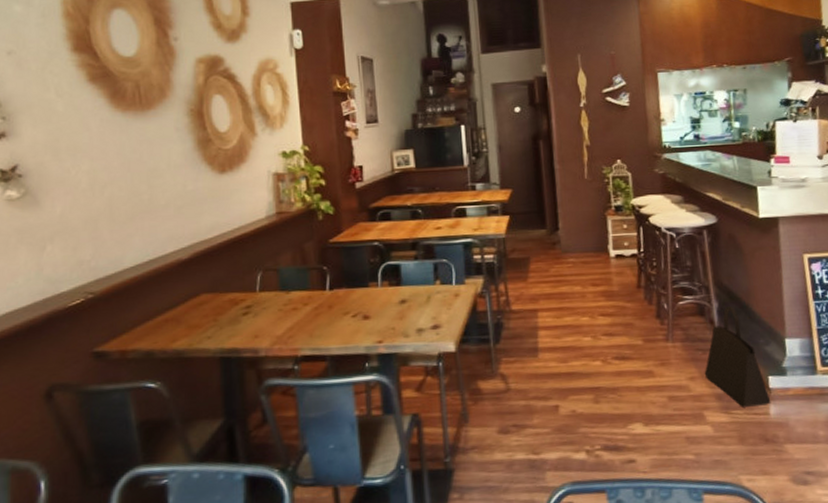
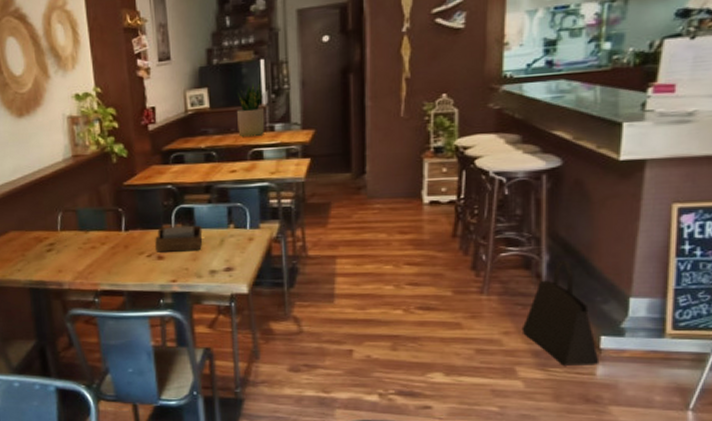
napkin holder: none [361,282,410,312] -> present [155,225,203,252]
planter: none [440,145,467,195] -> present [236,82,265,137]

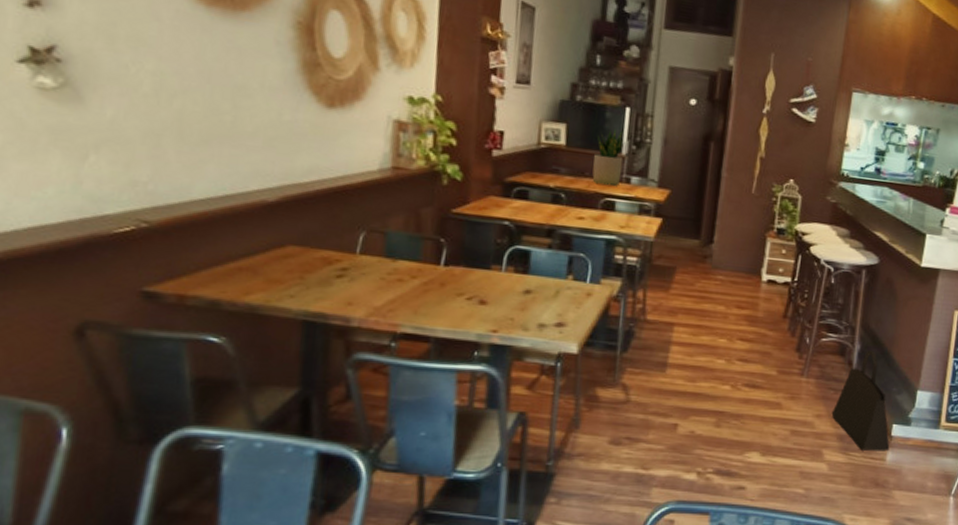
napkin holder: present [155,225,203,252] -> none [478,268,537,300]

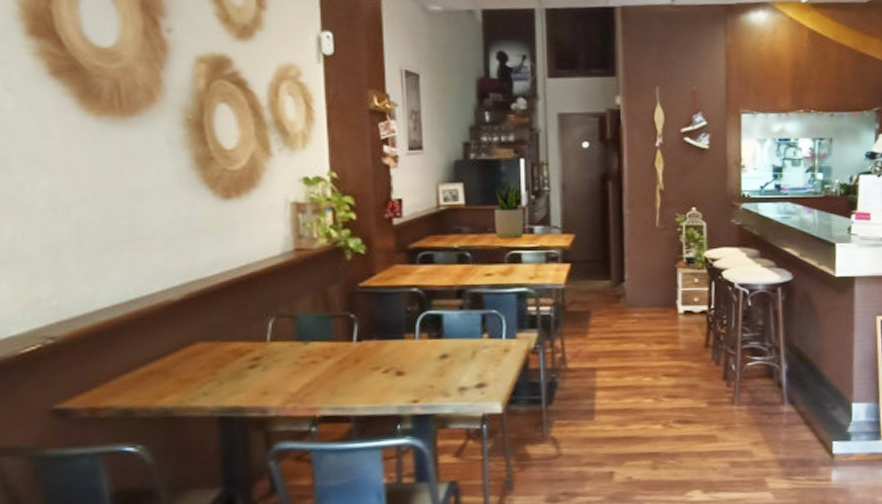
handbag: present [831,351,890,452] -> none [768,369,834,473]

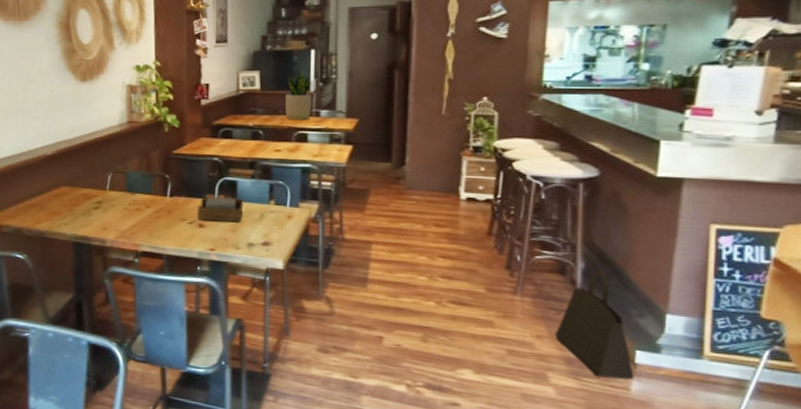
napkin holder: none [394,334,452,367] -> present [197,197,244,223]
handbag: none [768,369,834,473] -> present [554,269,635,380]

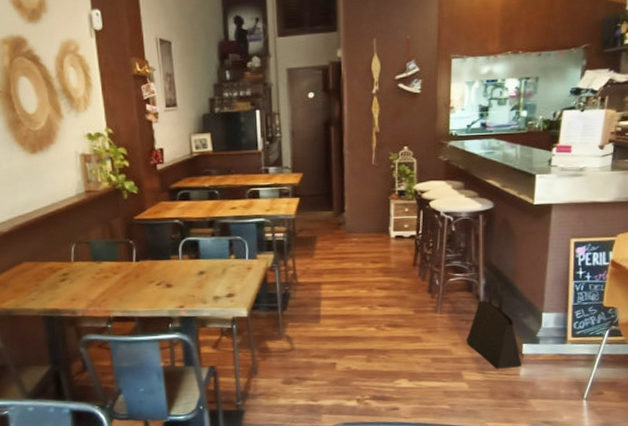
napkin holder: present [197,197,244,223] -> none [164,256,207,281]
planter: present [285,70,313,120] -> none [236,130,261,178]

